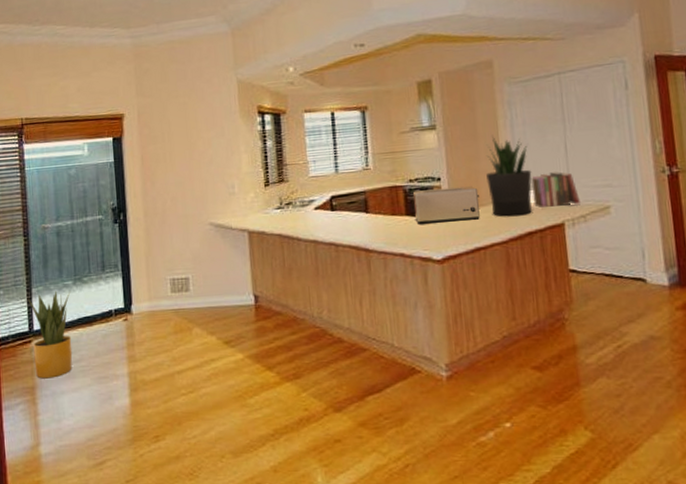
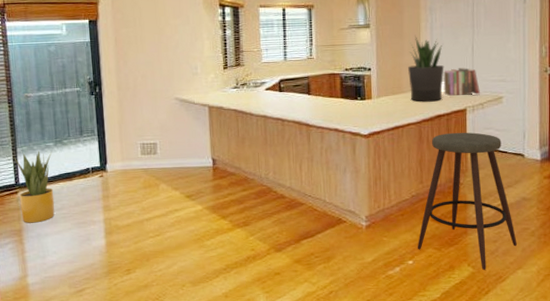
toaster: present [412,186,480,225] -> none [347,76,401,106]
bar stool: none [514,252,649,435] -> present [417,132,517,270]

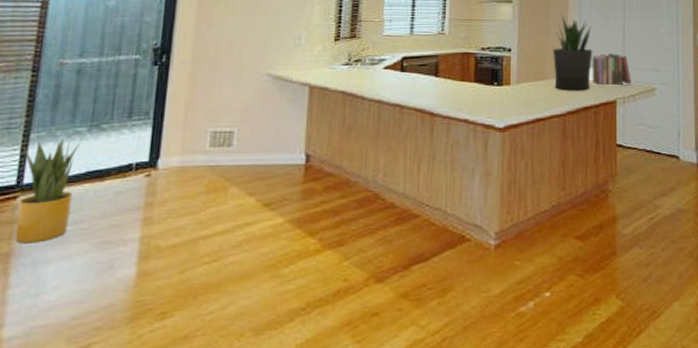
bar stool: present [417,132,517,270] -> none [556,128,673,303]

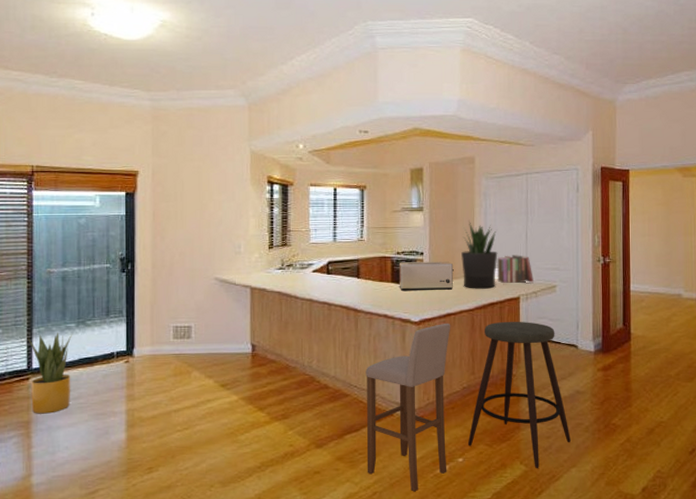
bar stool: none [436,129,540,336] -> present [365,322,451,492]
toaster: none [482,59,544,93] -> present [398,261,454,292]
bar stool: none [556,128,673,303] -> present [467,321,571,468]

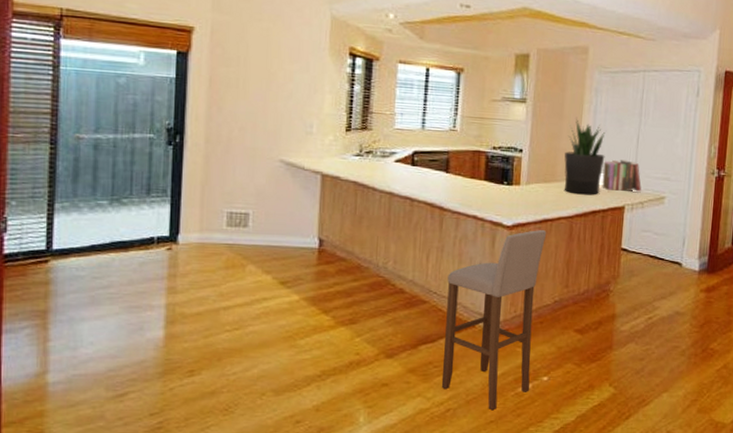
planter: present [28,332,73,414] -> none [48,209,105,303]
toaster: present [398,261,454,292] -> none [492,158,555,194]
bar stool: present [467,321,571,468] -> none [554,232,665,391]

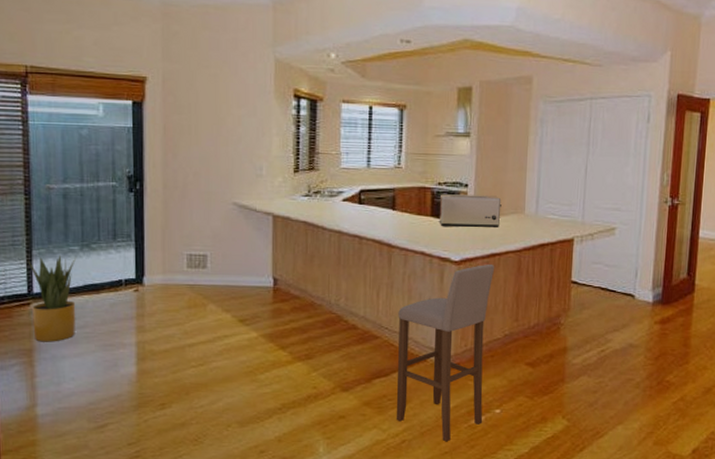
planter: none [48,209,105,303] -> present [28,255,77,342]
toaster: none [492,158,555,194] -> present [439,194,502,228]
planter: present [564,118,606,196] -> none [511,150,553,228]
books: present [602,159,642,192] -> none [550,191,591,224]

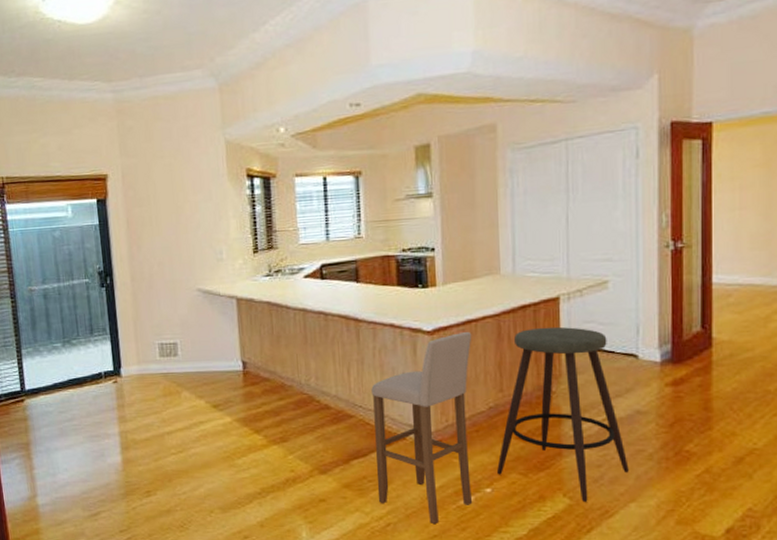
planter: present [28,255,77,342] -> none [18,352,65,436]
toaster: present [439,194,502,228] -> none [405,257,474,296]
bar stool: none [506,265,619,424] -> present [496,326,629,502]

